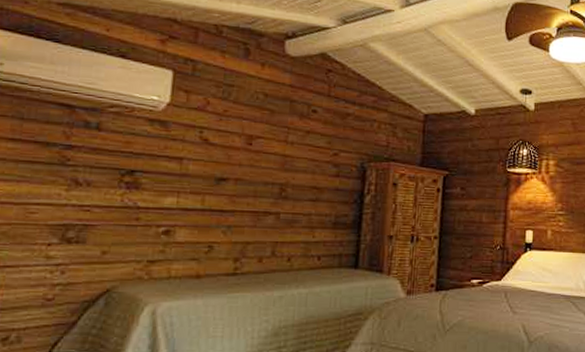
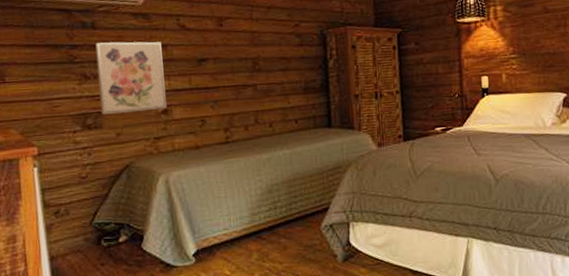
wall art: none [88,145,177,229] -> present [95,41,167,115]

